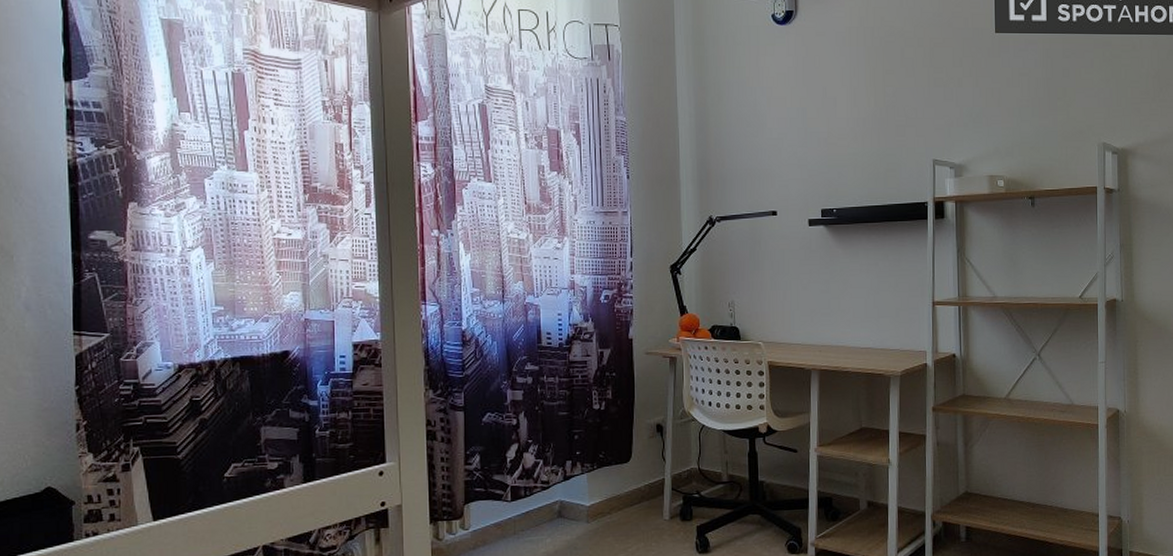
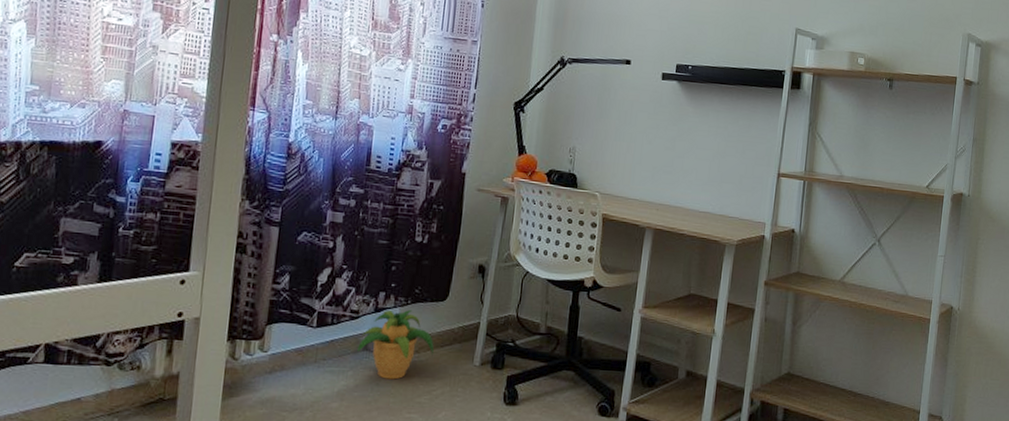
potted plant: none [553,474,624,542] -> present [358,309,434,380]

